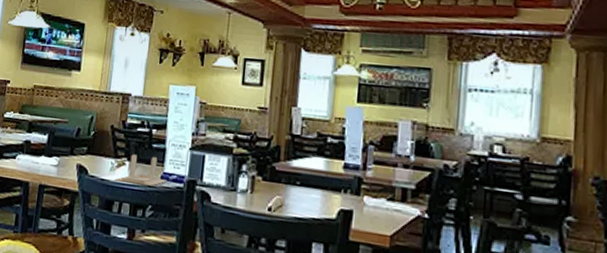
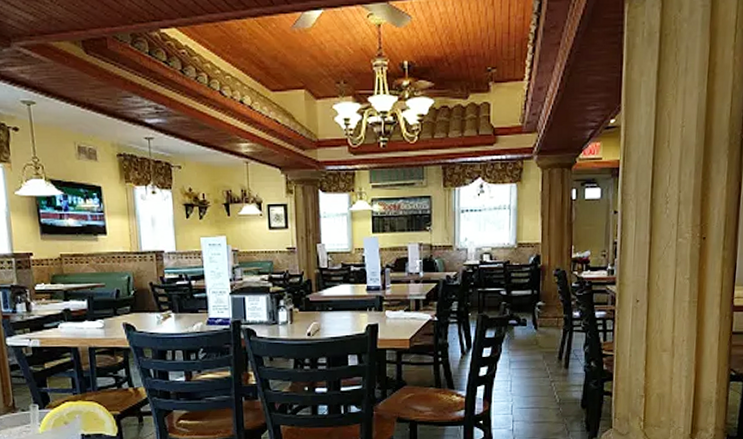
napkin holder: present [114,154,167,187] -> none [162,306,213,332]

